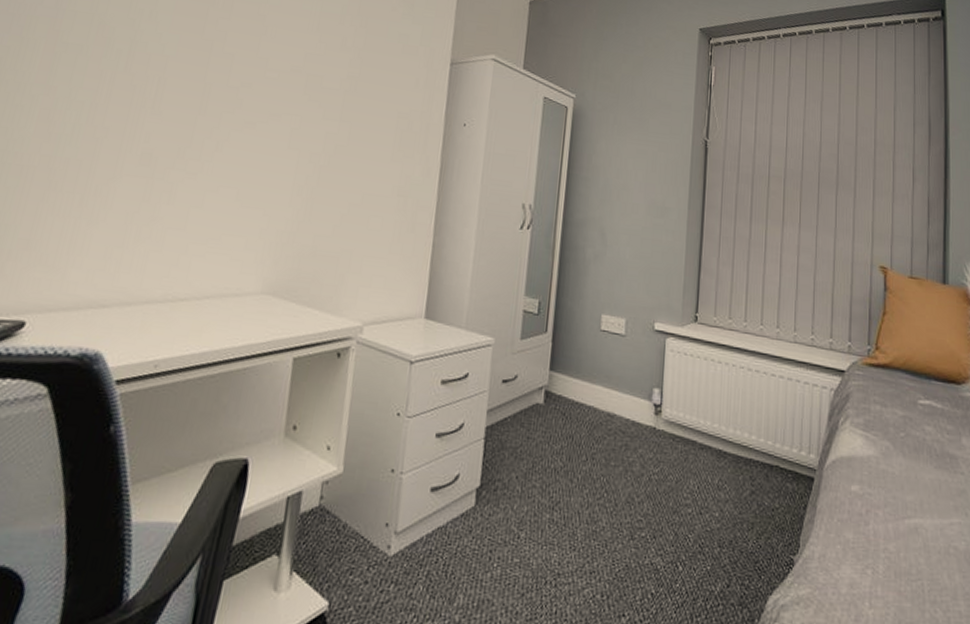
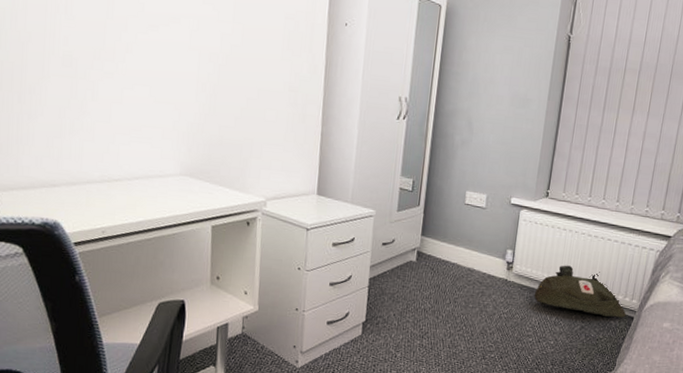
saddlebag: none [689,408,804,479] -> present [533,265,626,318]

